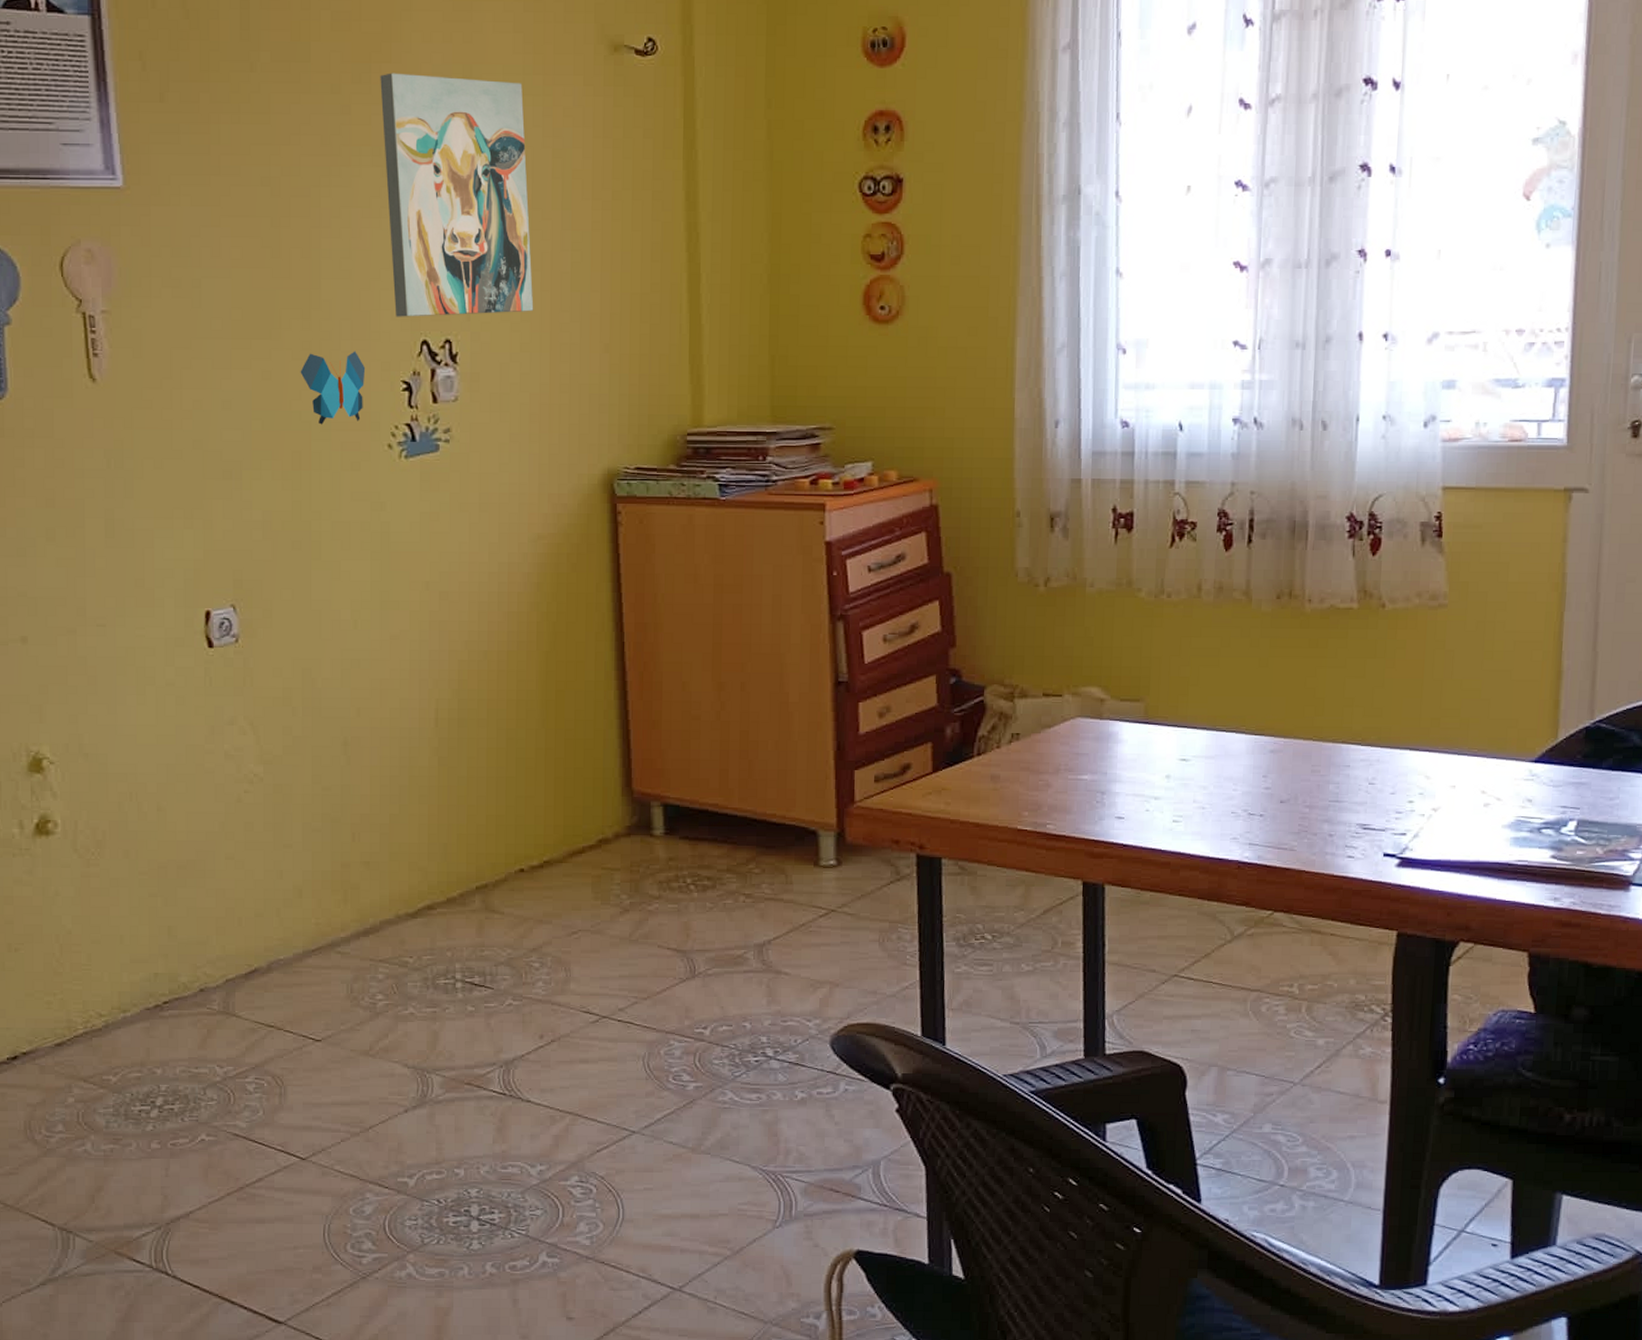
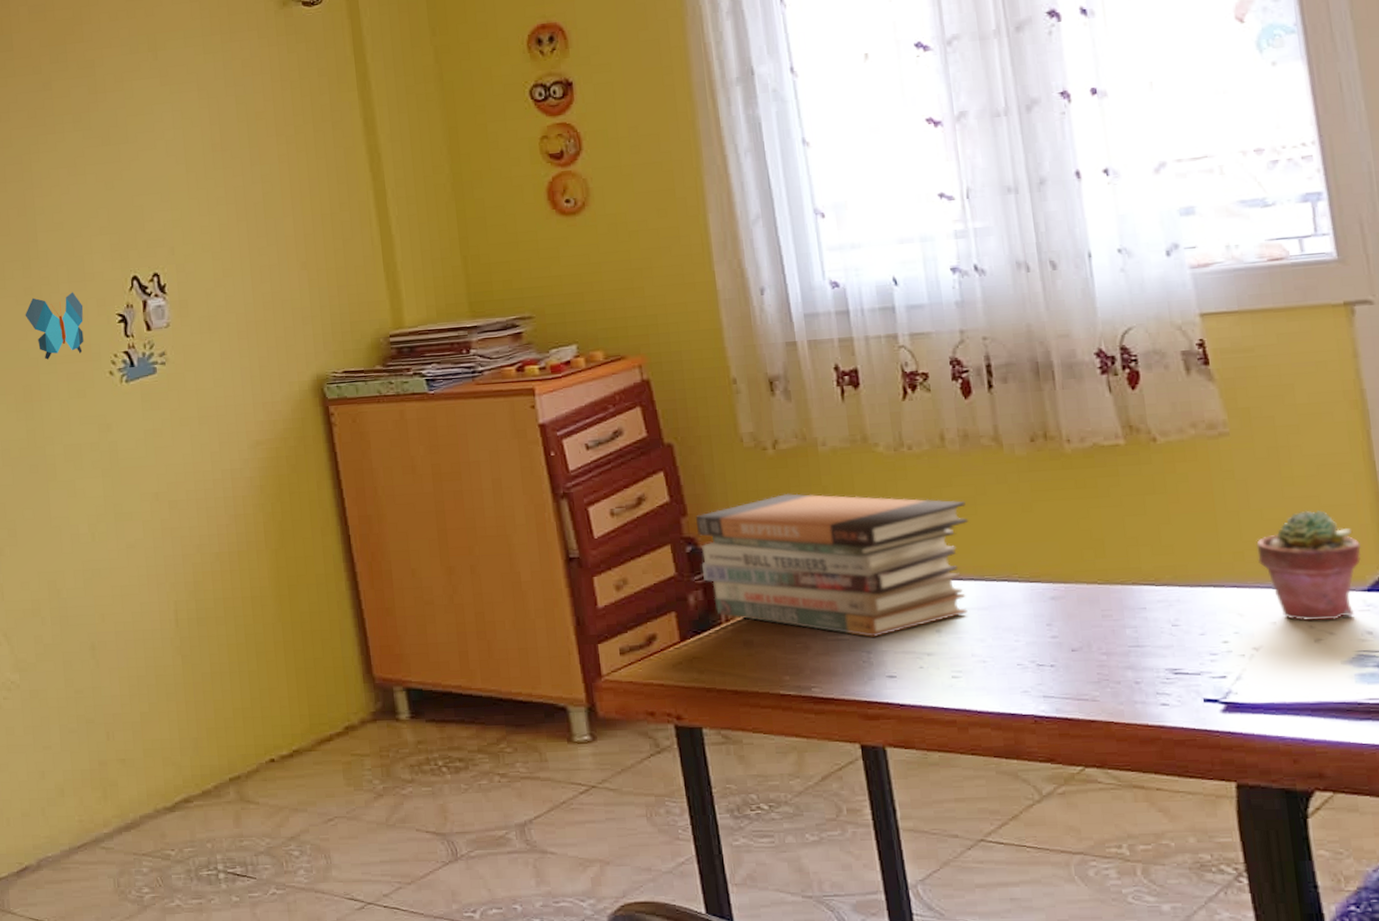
wall art: present [380,73,534,317] -> none [75,44,232,259]
book stack: none [962,632,1211,779] -> present [696,493,969,637]
potted succulent: none [1451,683,1538,787] -> present [1256,510,1362,622]

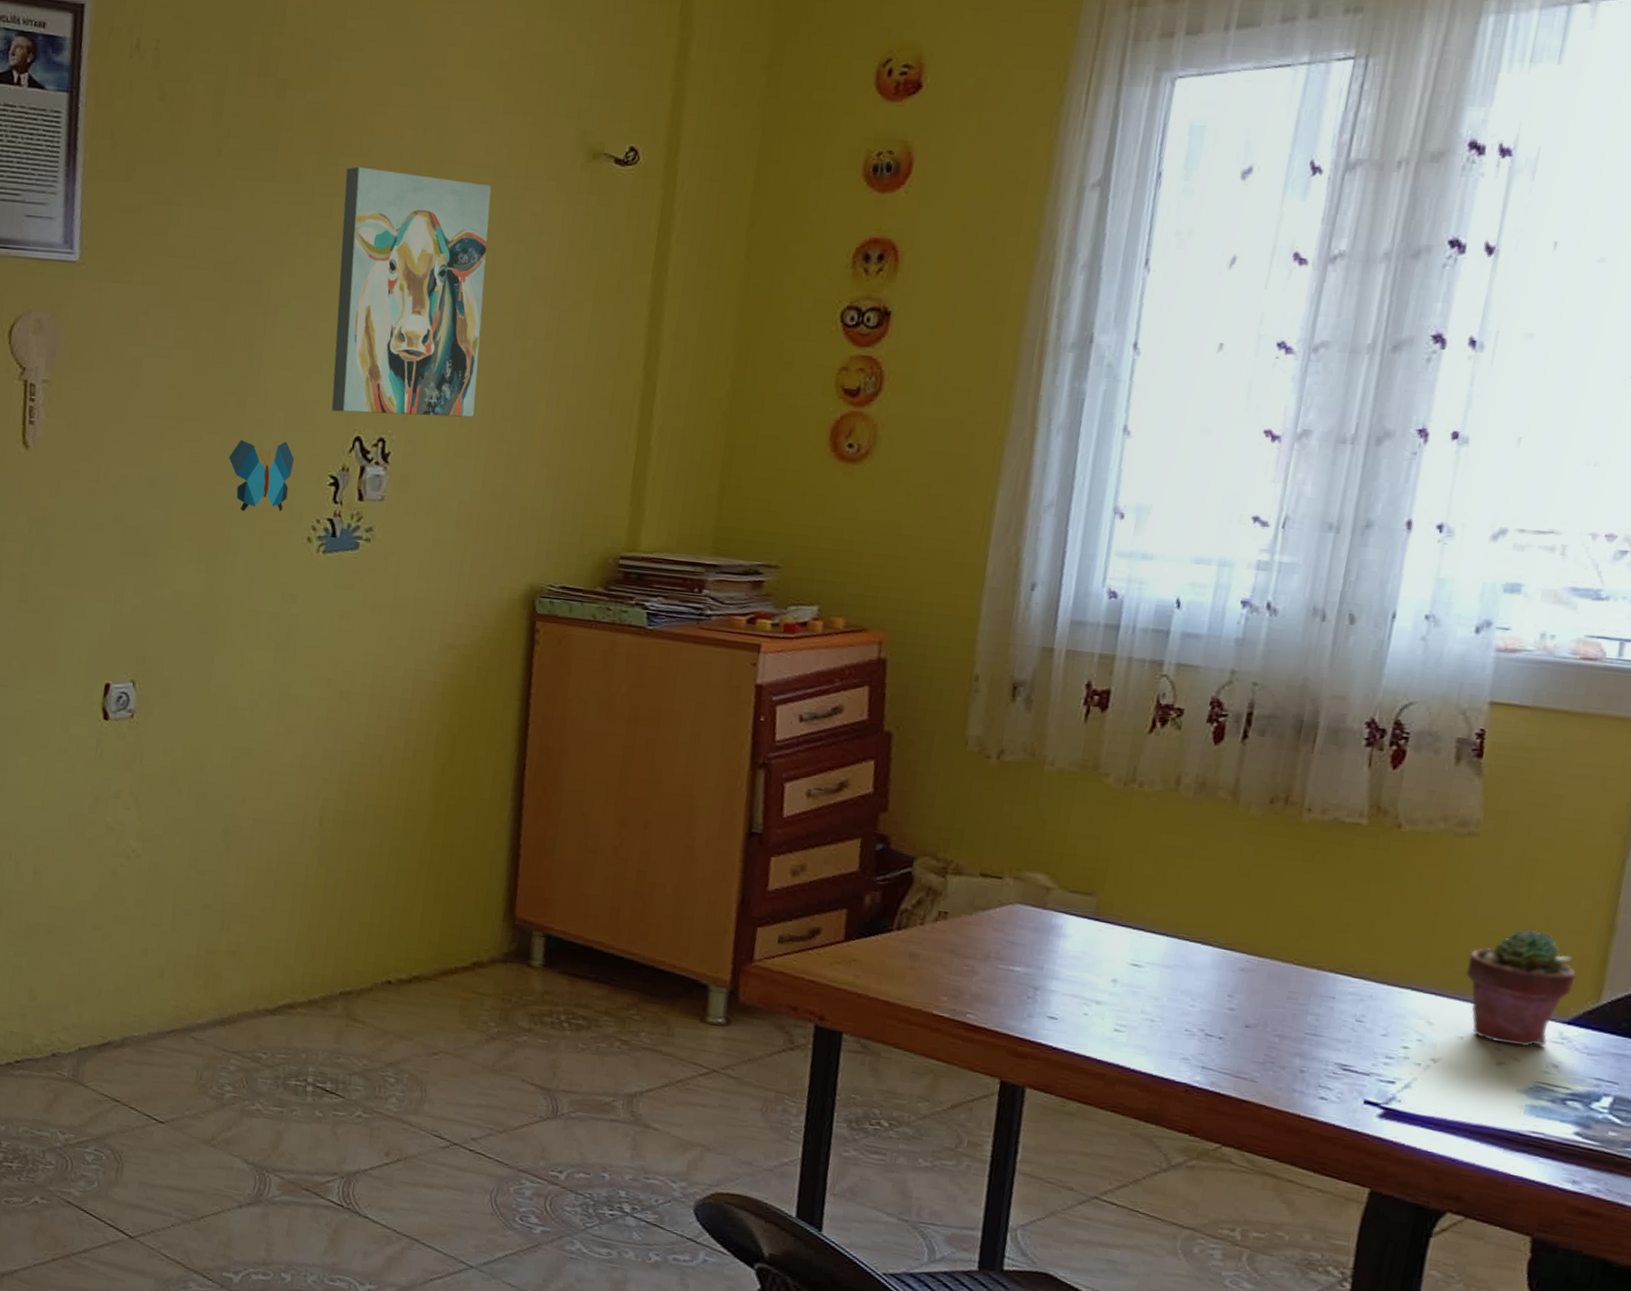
wall art: none [75,44,232,259] -> present [331,166,492,418]
book stack: present [696,493,969,637] -> none [886,808,1182,975]

